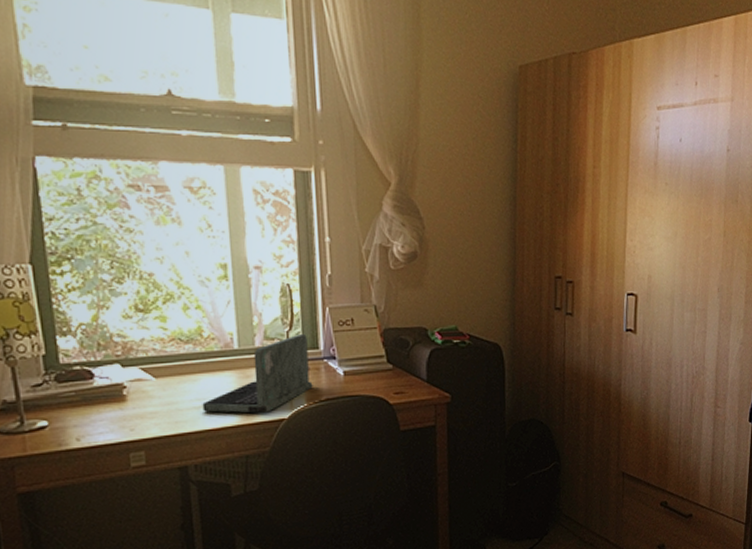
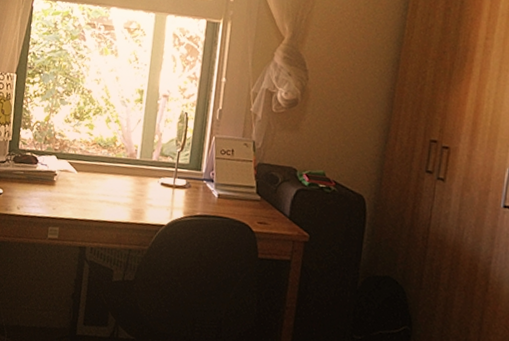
laptop: present [202,334,319,413] -> none [105,156,196,217]

